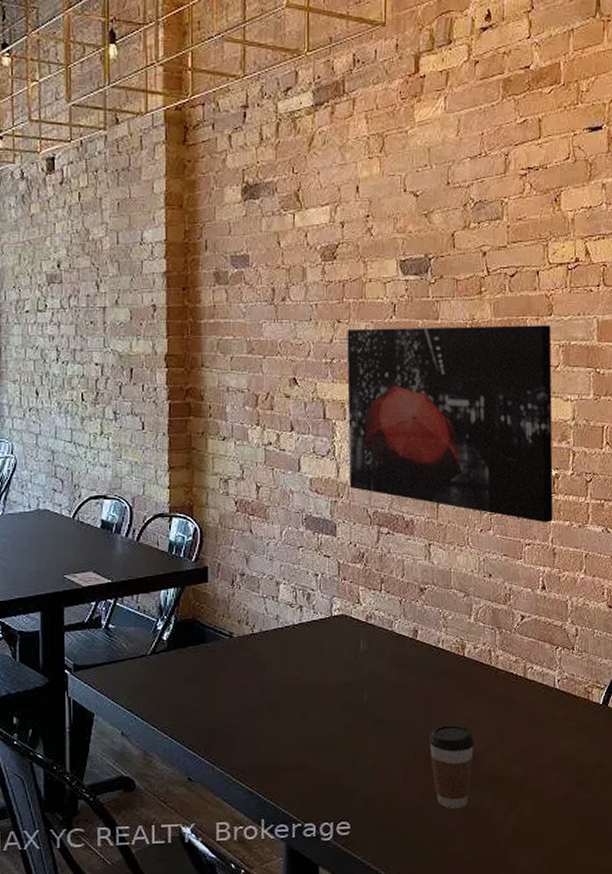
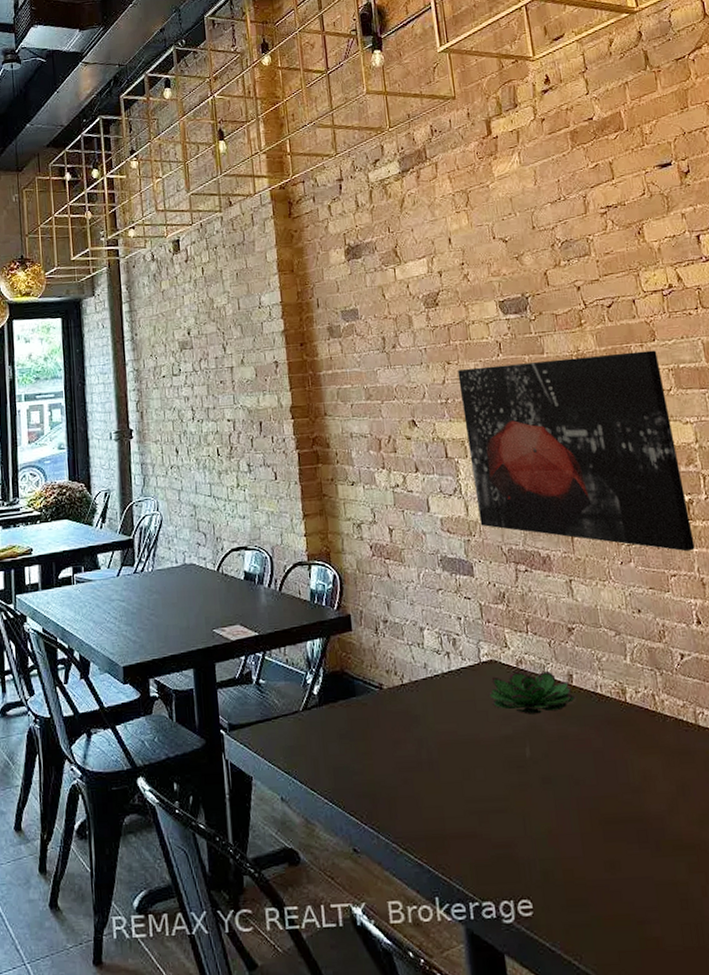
succulent plant: none [334,625,418,666] -> present [488,671,576,716]
coffee cup: present [428,724,474,809] -> none [603,781,659,883]

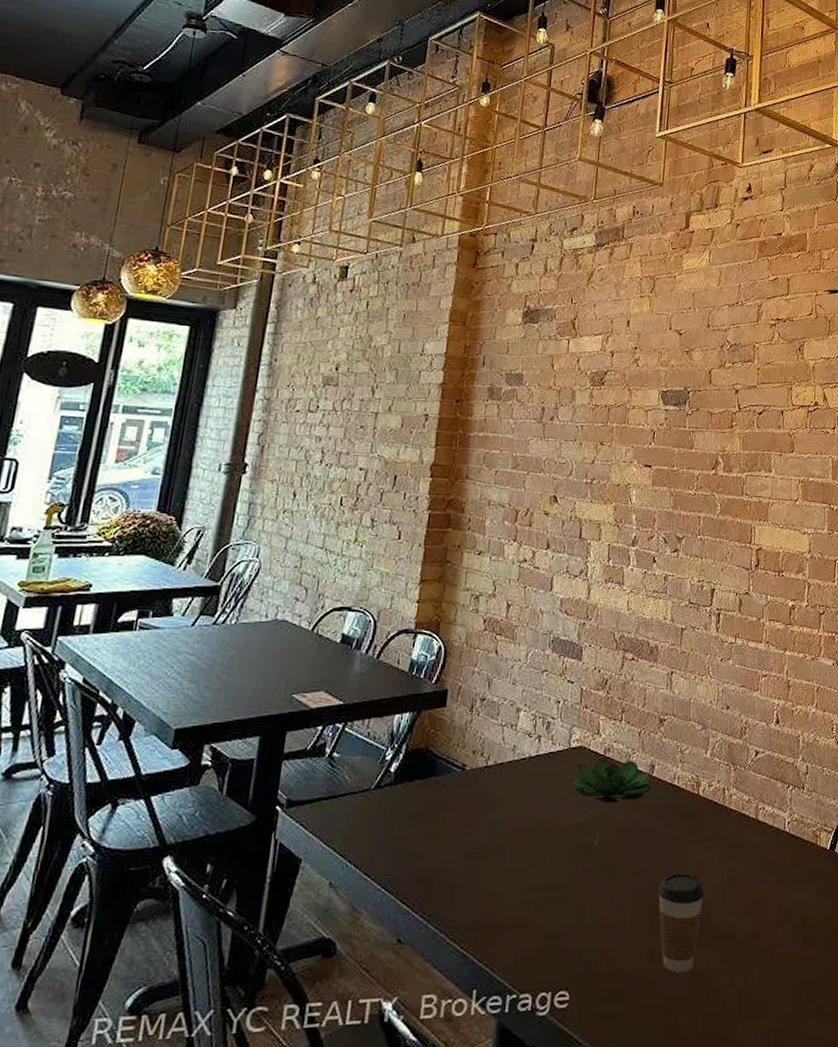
wall art: present [457,350,695,552] -> none [599,452,792,654]
coffee cup: none [603,781,659,883] -> present [657,872,704,973]

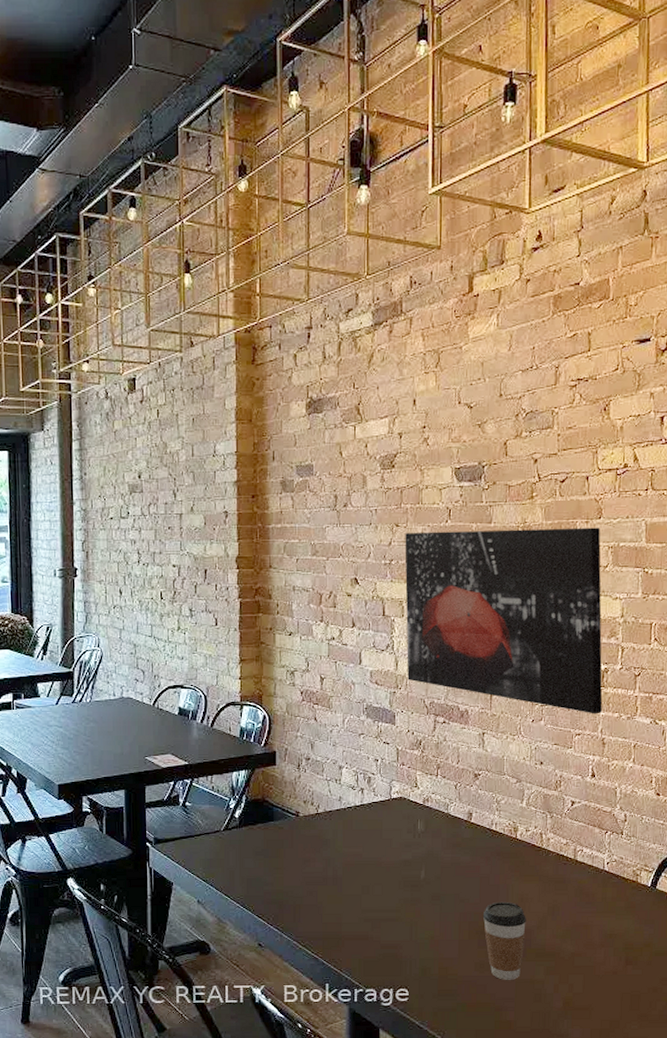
succulent plant: present [570,759,654,804] -> none [393,807,473,845]
wall art: none [599,452,792,654] -> present [405,527,603,714]

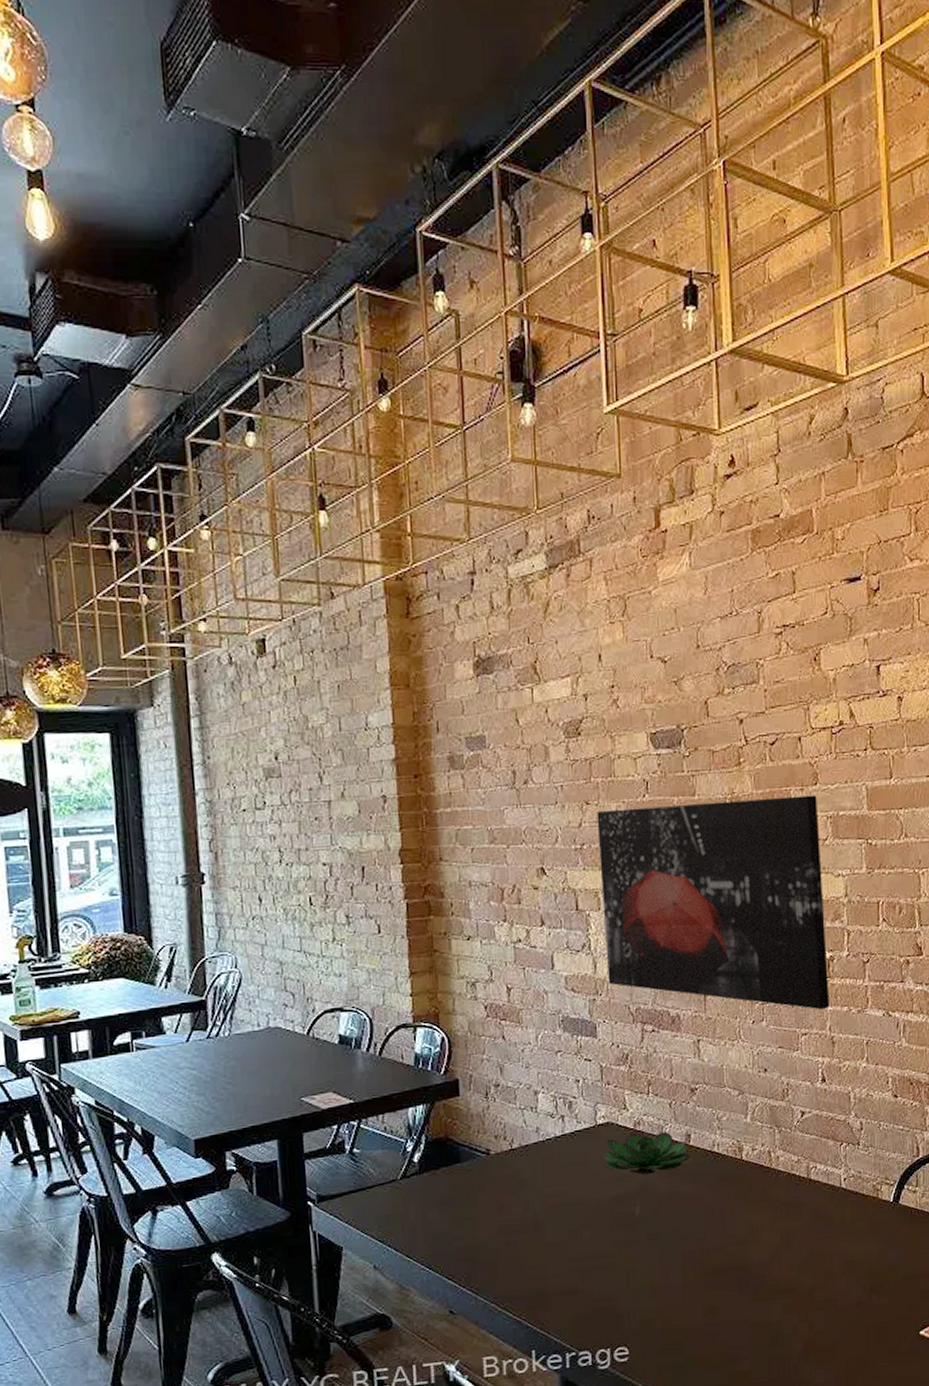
succulent plant: none [393,807,473,845] -> present [601,1132,692,1176]
coffee cup: present [482,901,526,980] -> none [708,1233,758,1325]

